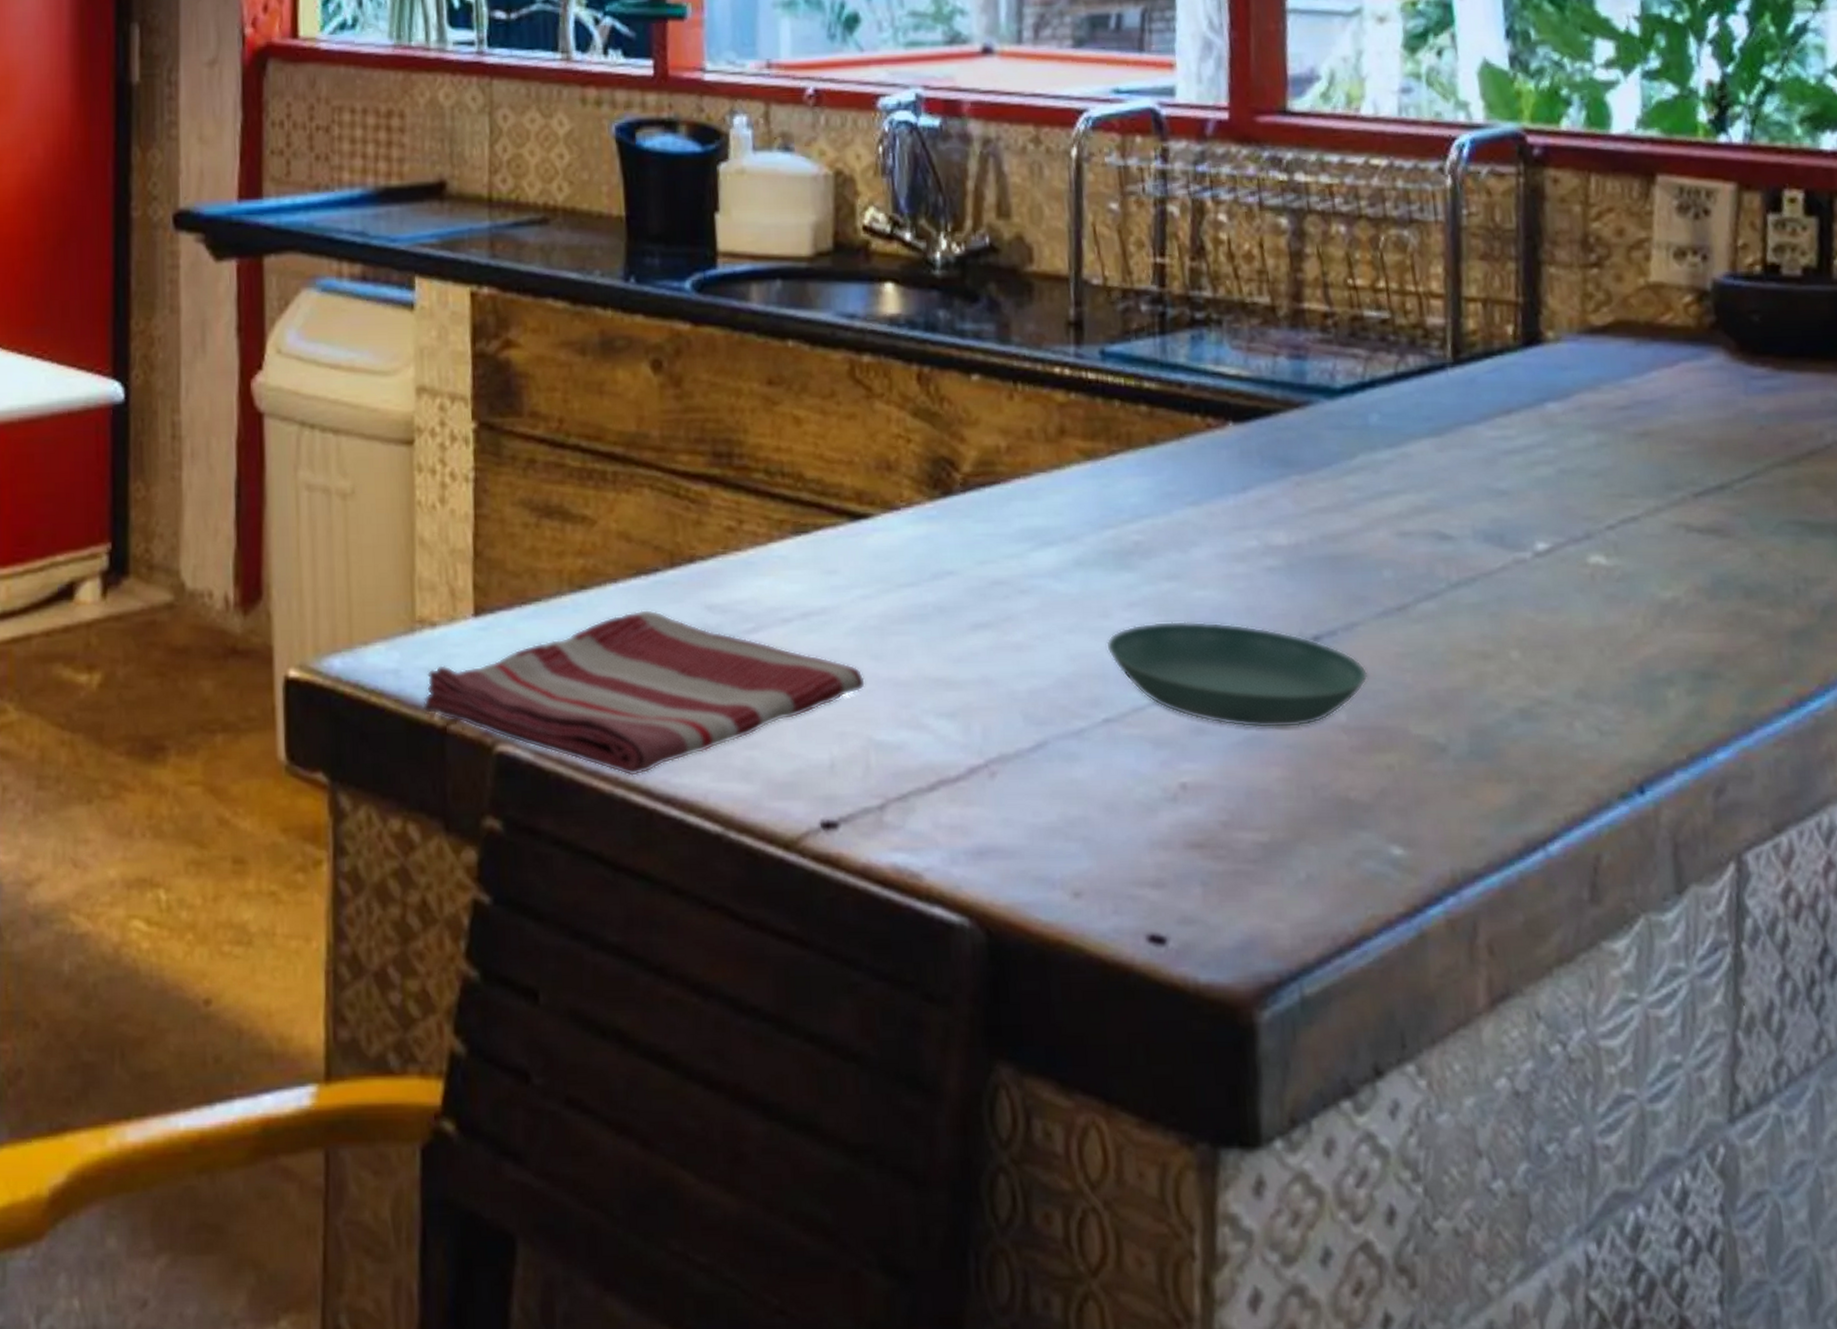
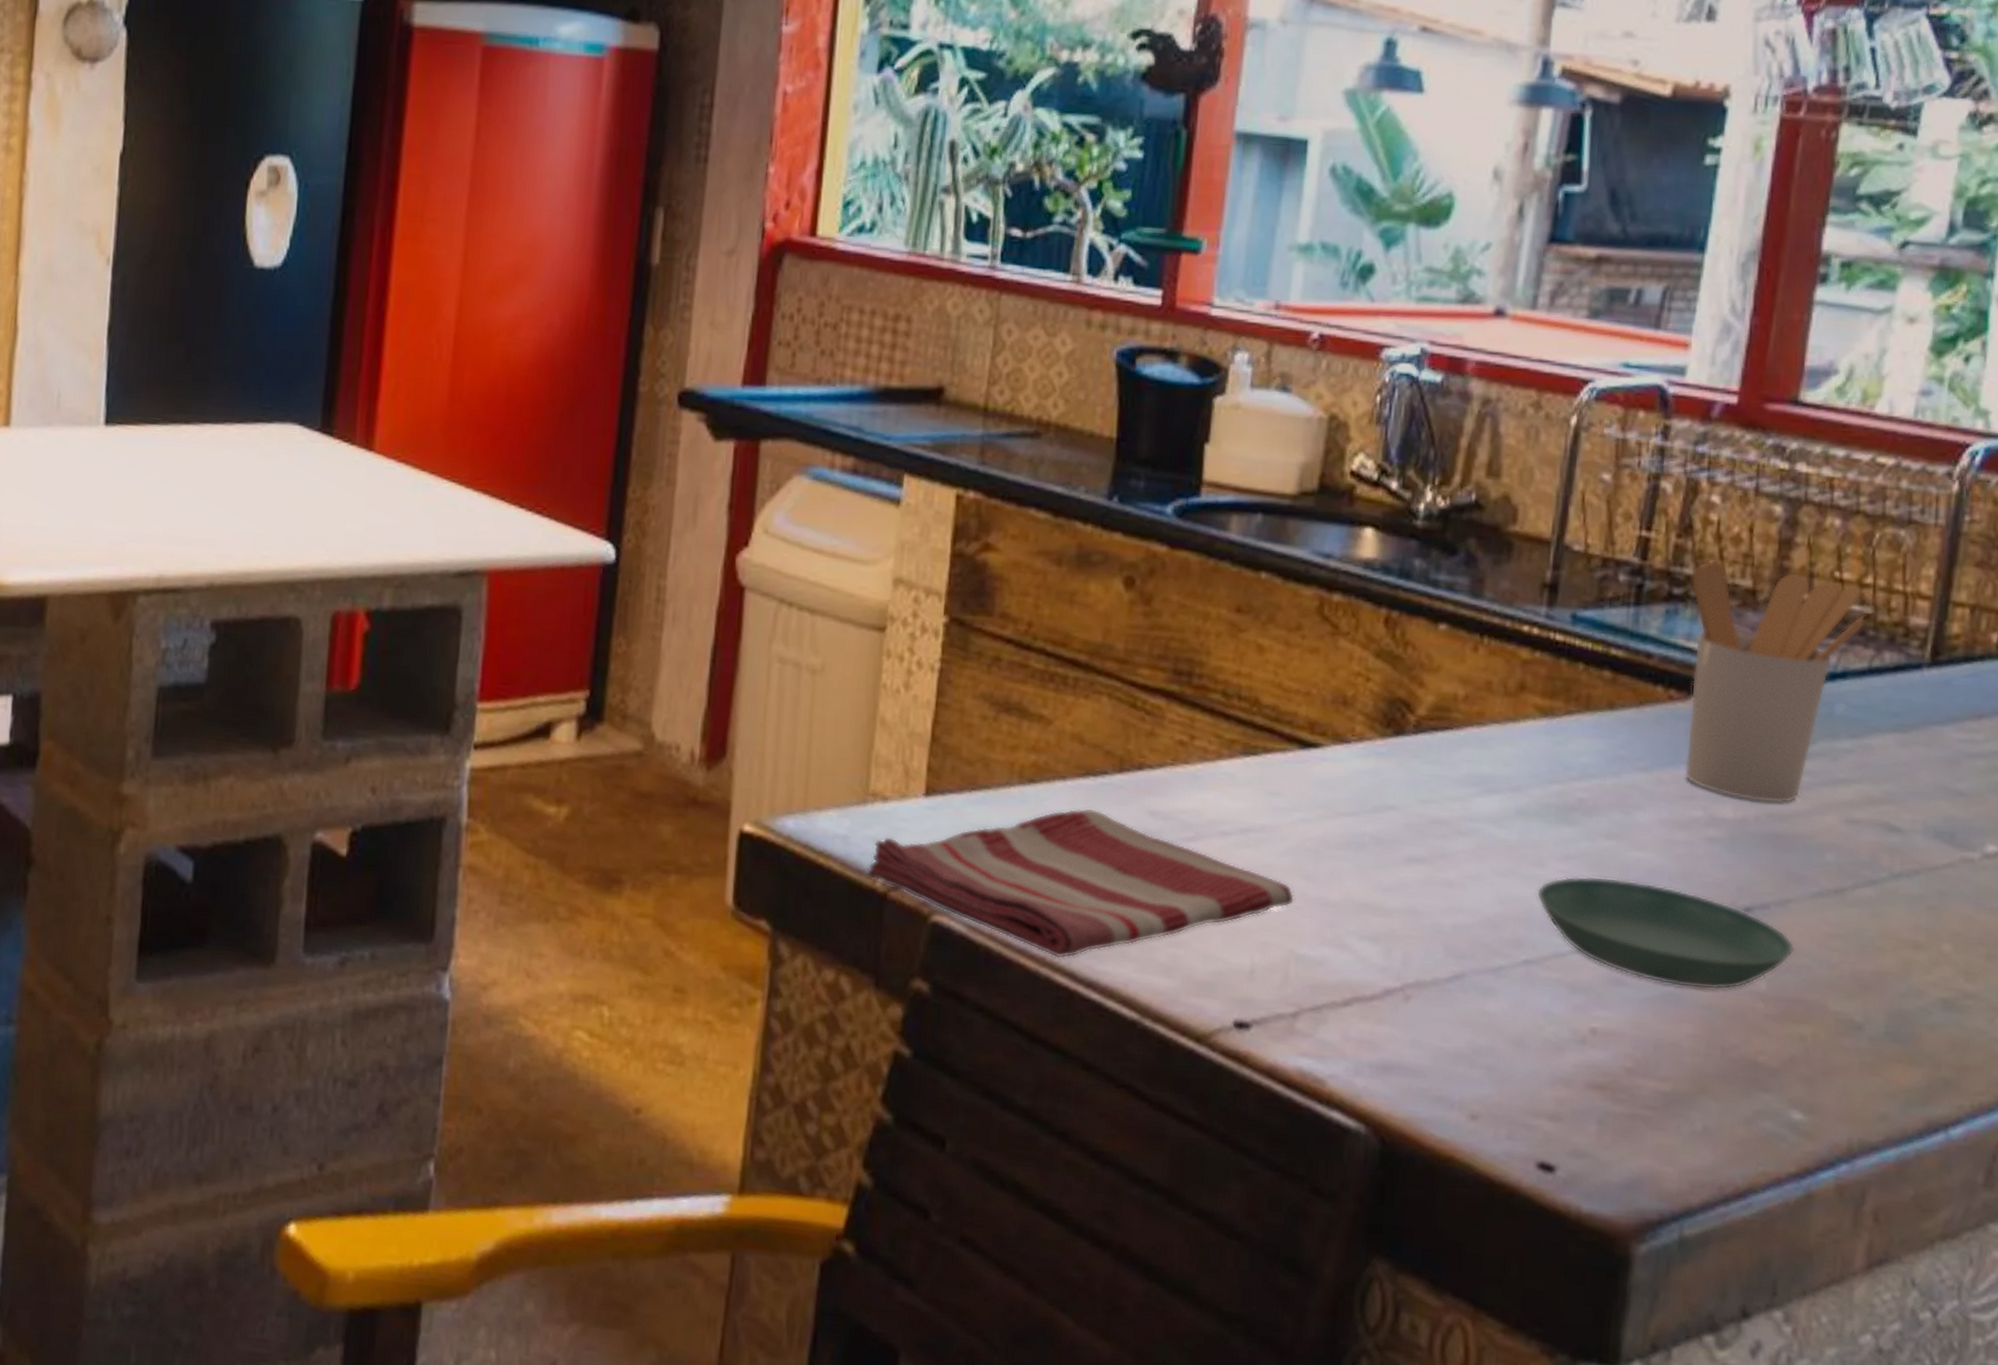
utensil holder: none [1210,280,1385,525] -> present [1685,560,1866,804]

